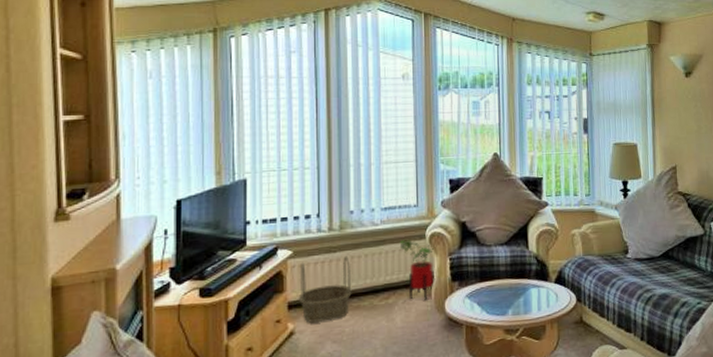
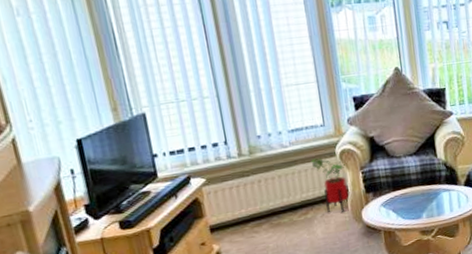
basket: present [298,256,352,323] -> none [216,179,271,243]

